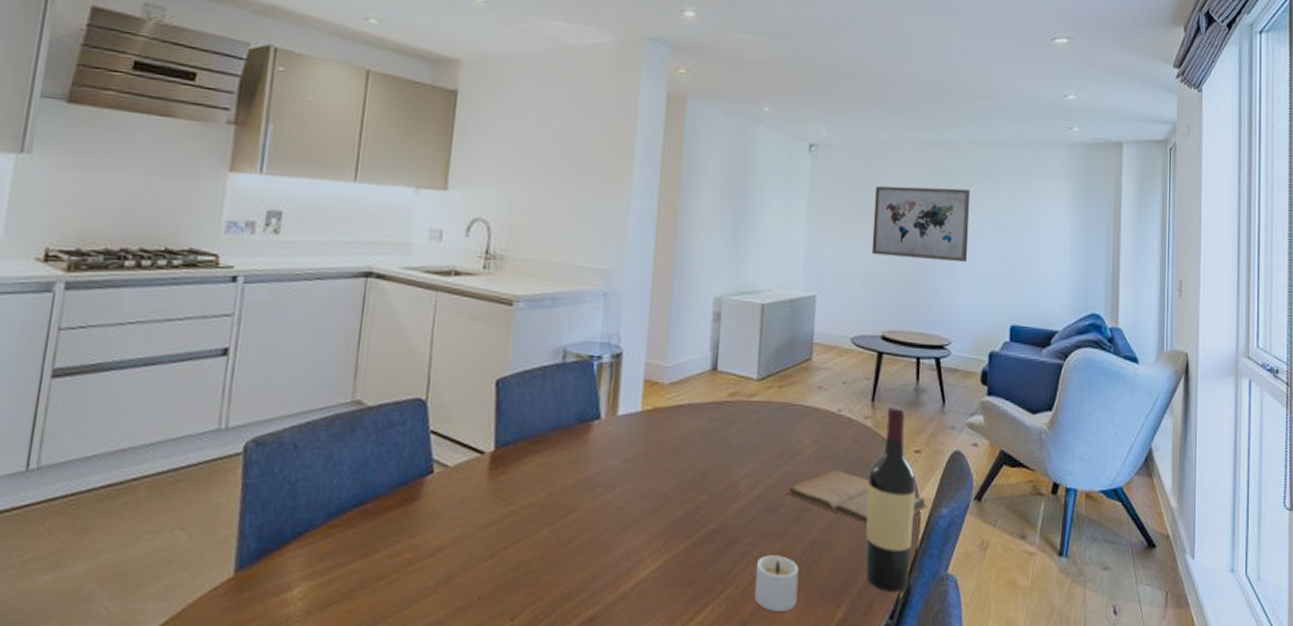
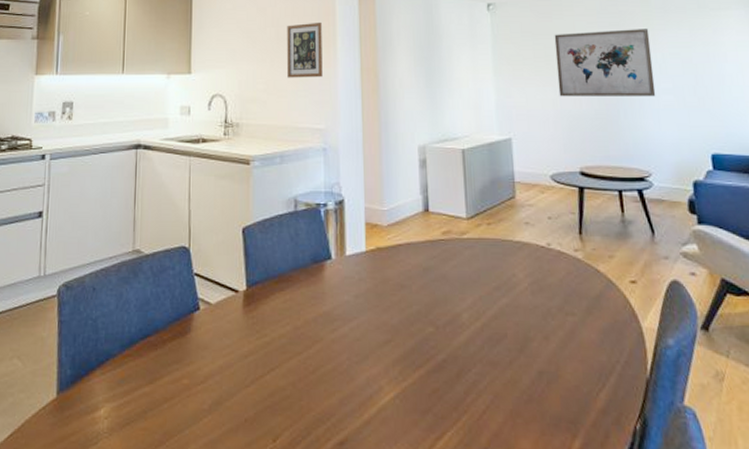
picture frame: none [569,143,618,210] -> present [287,22,323,78]
candle: present [754,555,799,611] -> none [487,384,532,440]
book: present [787,468,928,525] -> none [508,299,652,355]
wine bottle: present [865,406,916,591] -> none [585,238,643,423]

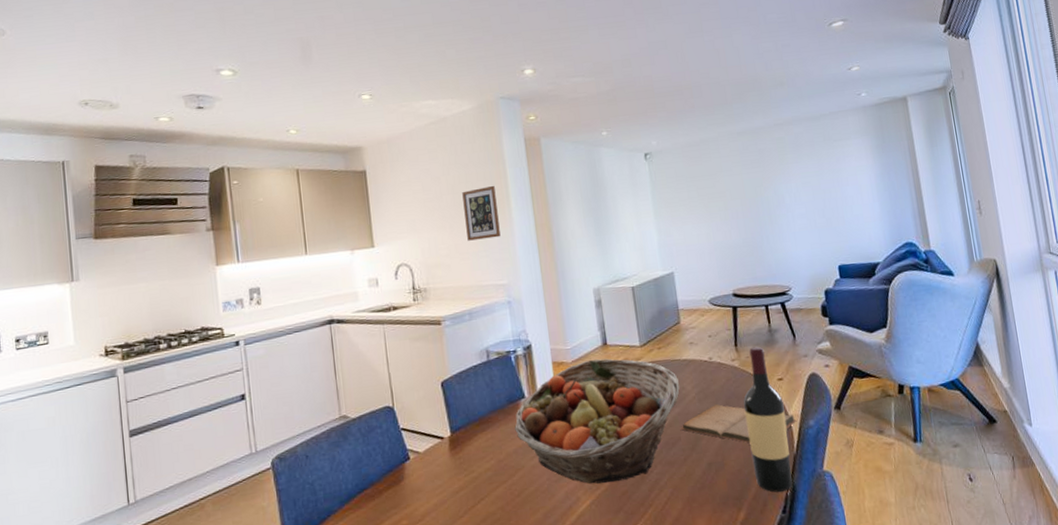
fruit basket: none [317,226,510,376] -> present [514,358,680,484]
book: none [508,299,652,355] -> present [681,403,797,443]
wall art: present [554,29,656,97] -> none [704,163,792,231]
wine bottle: none [585,238,643,423] -> present [743,346,793,492]

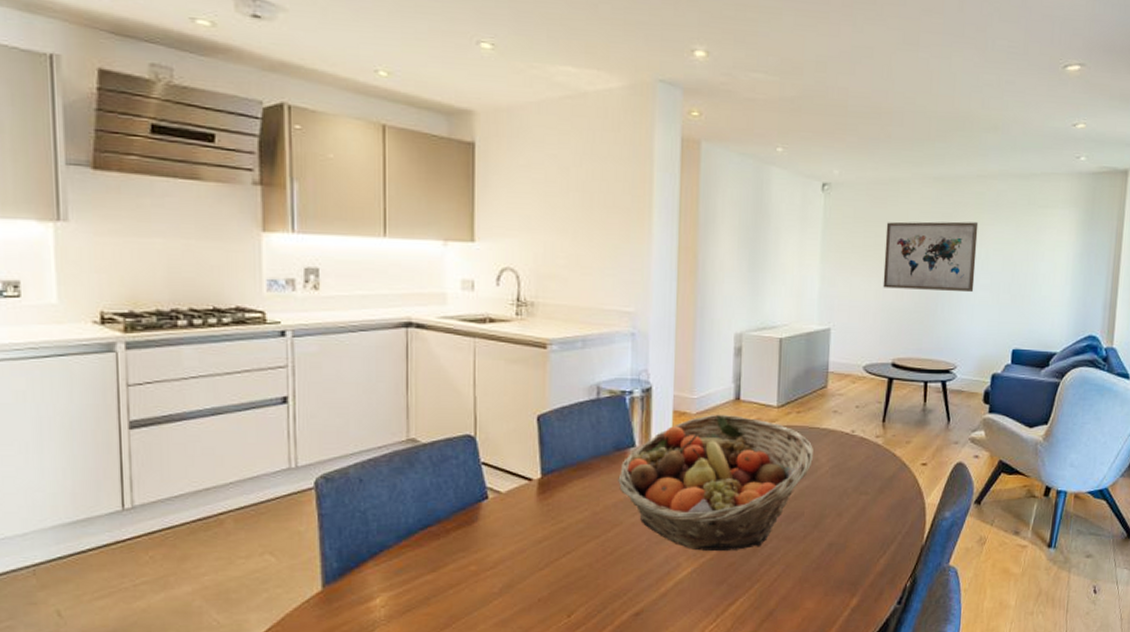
picture frame: present [462,185,501,241] -> none [593,189,636,255]
book: present [681,403,797,443] -> none [806,481,933,528]
wall art: none [704,163,792,231] -> present [882,221,979,293]
wine bottle: present [743,346,793,492] -> none [876,425,922,582]

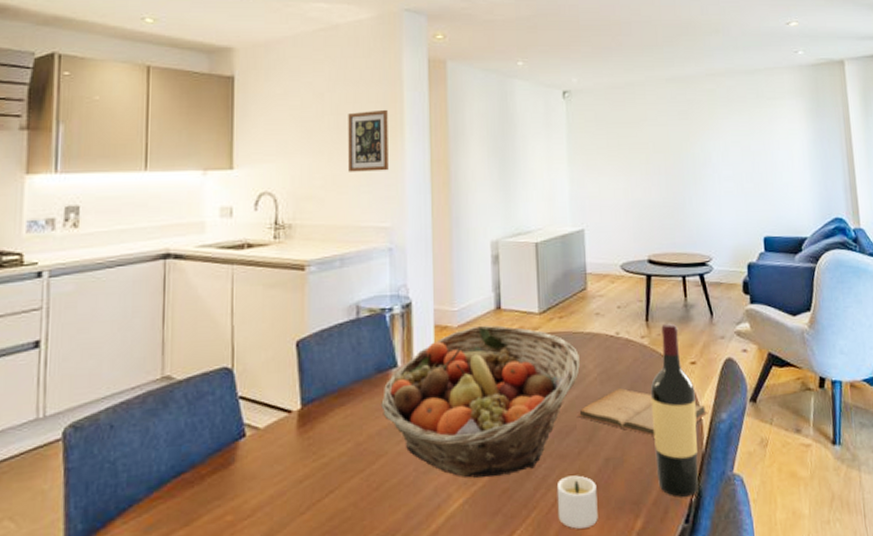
picture frame: none [593,189,636,255] -> present [348,109,389,172]
candle: none [779,556,818,601] -> present [556,475,598,529]
book: none [806,481,933,528] -> present [578,387,708,437]
wine bottle: none [876,425,922,582] -> present [650,323,699,497]
wall art: present [882,221,979,293] -> none [627,117,718,186]

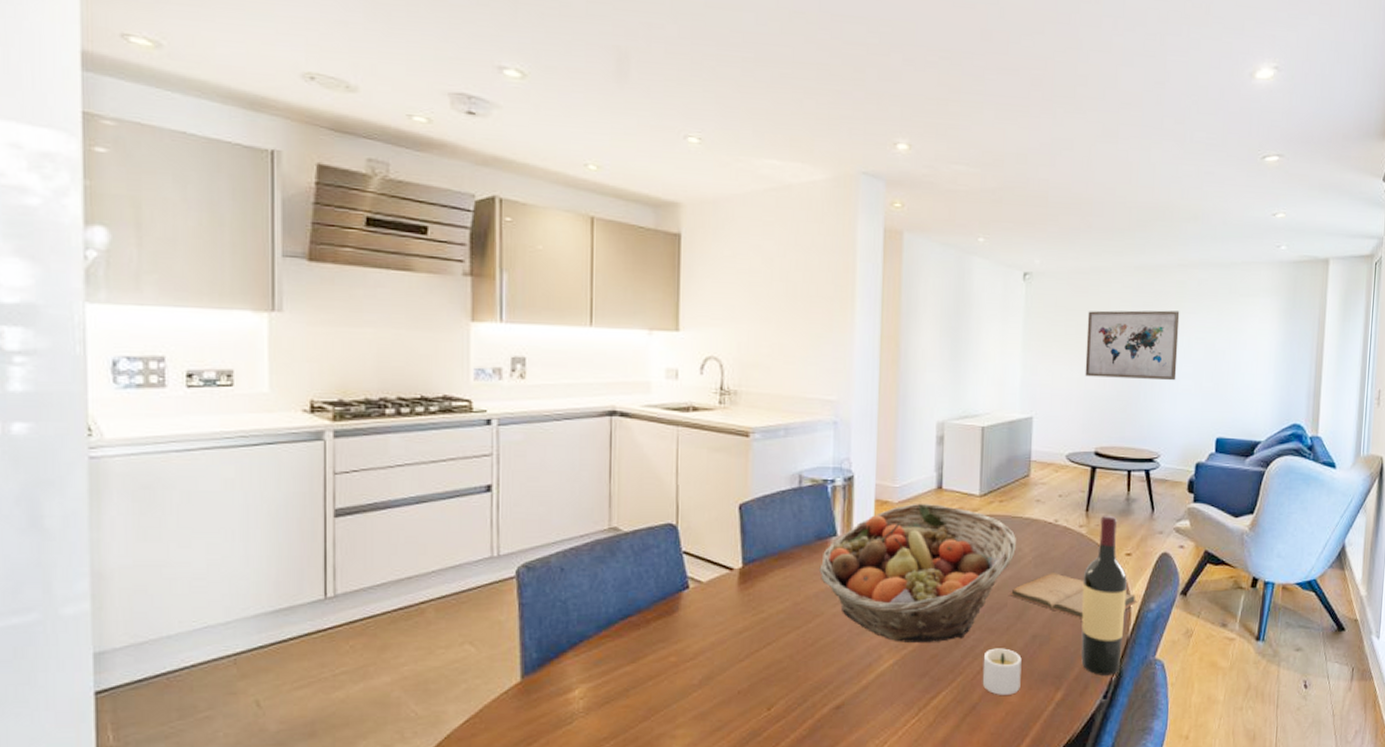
picture frame: present [348,109,389,172] -> none [796,279,839,344]
wall art: none [627,117,718,186] -> present [1085,310,1180,381]

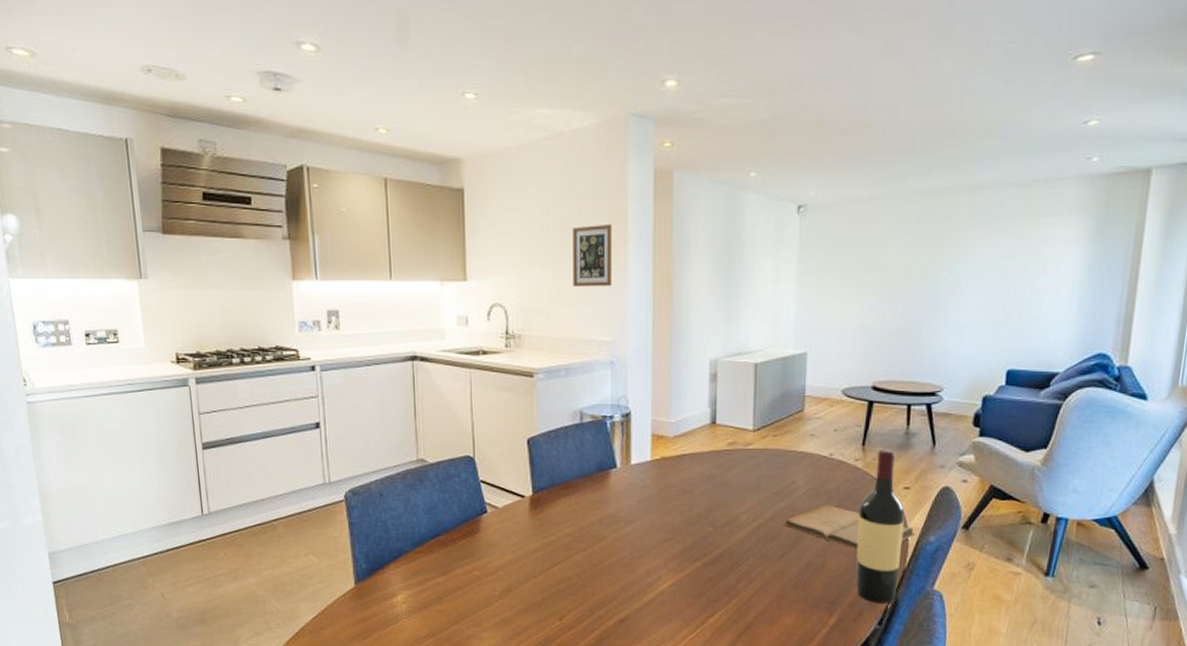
picture frame: none [796,279,839,344] -> present [573,223,612,287]
fruit basket: present [819,503,1016,644] -> none [601,437,790,567]
candle: present [982,648,1022,695] -> none [757,574,796,617]
wall art: present [1085,310,1180,381] -> none [862,237,970,312]

